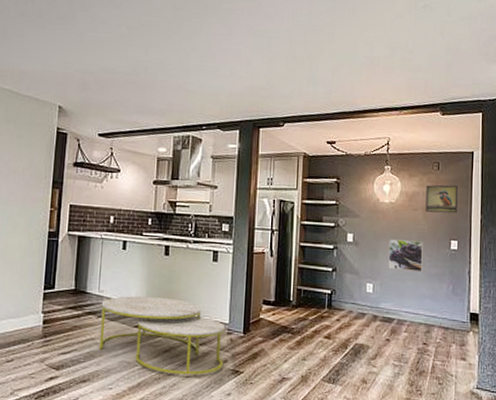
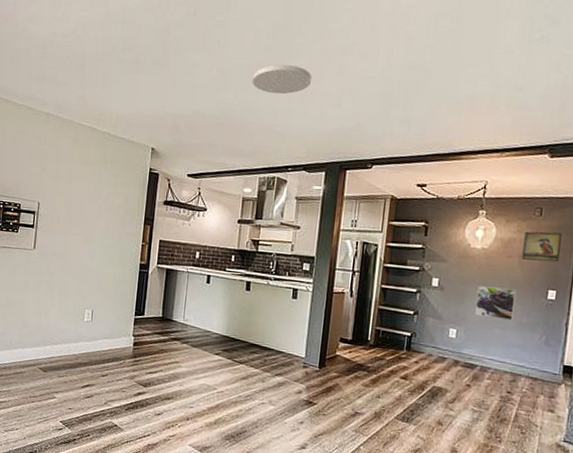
coffee table: present [98,296,225,375] -> none [182,325,301,402]
ceiling light: none [162,23,221,53] -> present [252,64,312,95]

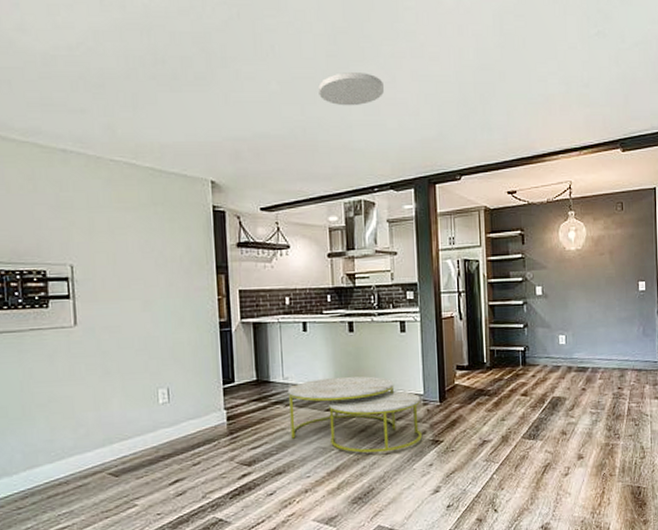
coffee table: none [182,325,301,402] -> present [287,376,422,453]
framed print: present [474,285,516,321] -> none [578,286,613,318]
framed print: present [522,231,562,263] -> none [611,224,643,255]

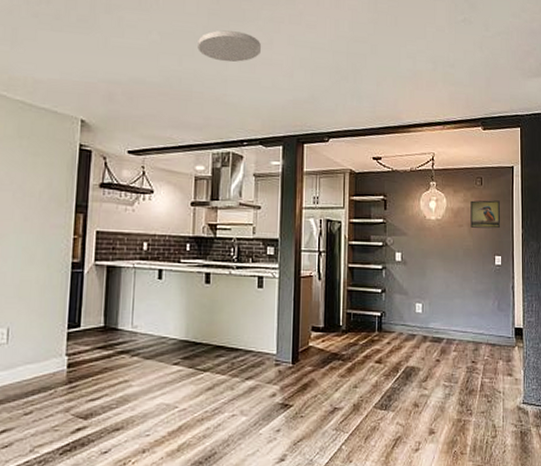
coffee table: present [287,376,422,453] -> none [132,329,272,414]
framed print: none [611,224,643,255] -> present [470,200,500,229]

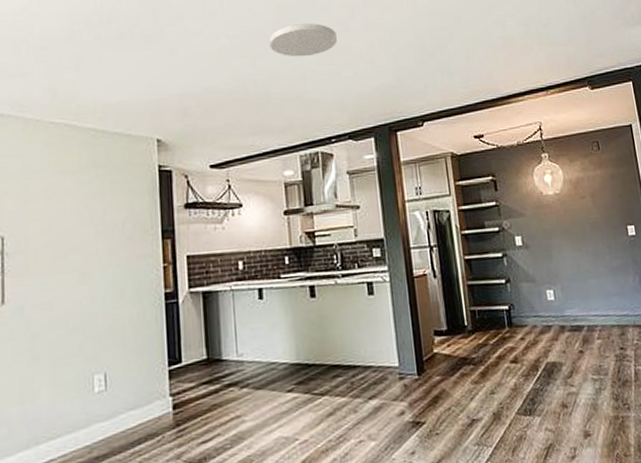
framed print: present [470,200,500,229] -> none [589,164,627,198]

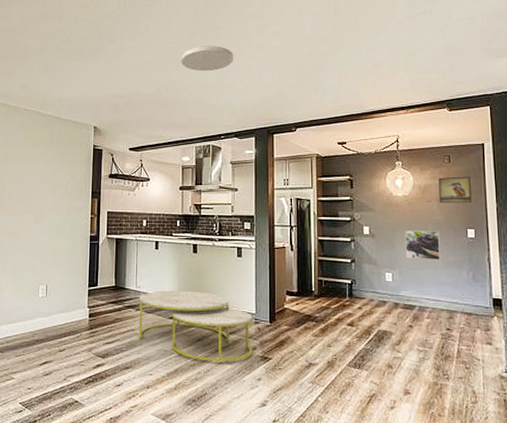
coffee table: none [242,348,400,442] -> present [138,290,252,362]
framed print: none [561,232,603,270] -> present [405,230,440,261]
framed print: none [589,164,627,198] -> present [438,176,471,203]

